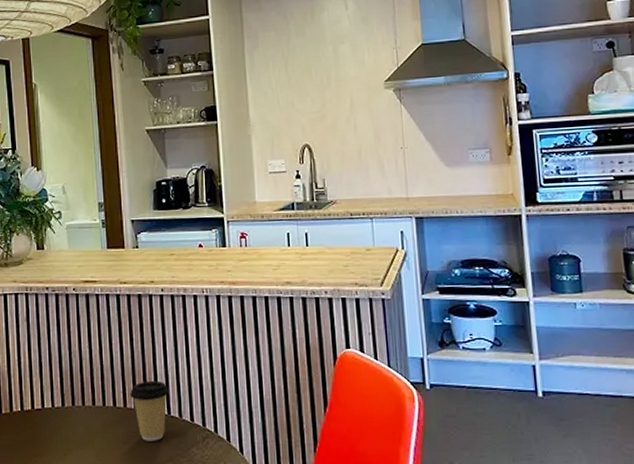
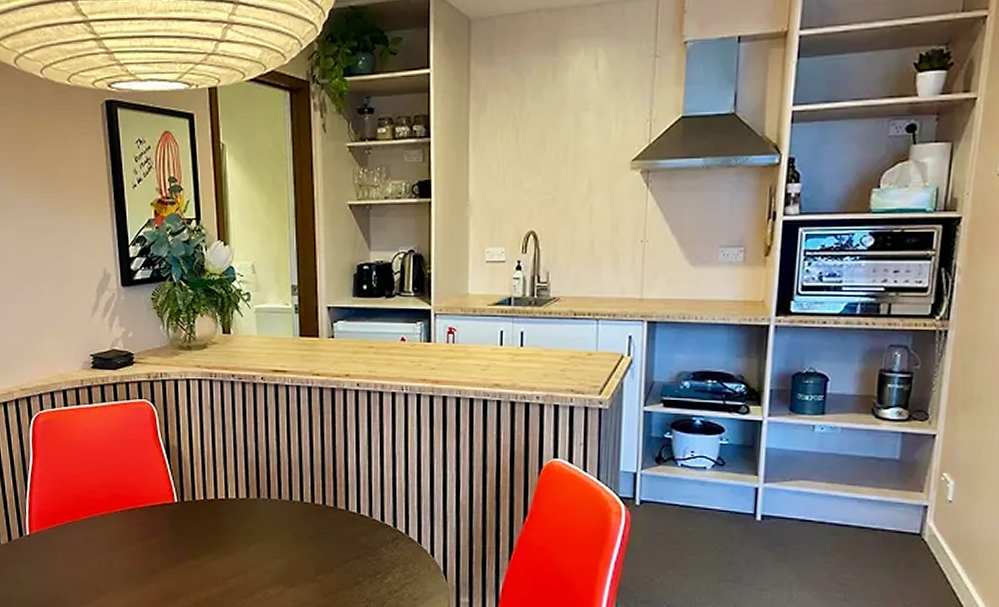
coffee cup: present [130,380,170,441] -> none [319,478,361,539]

